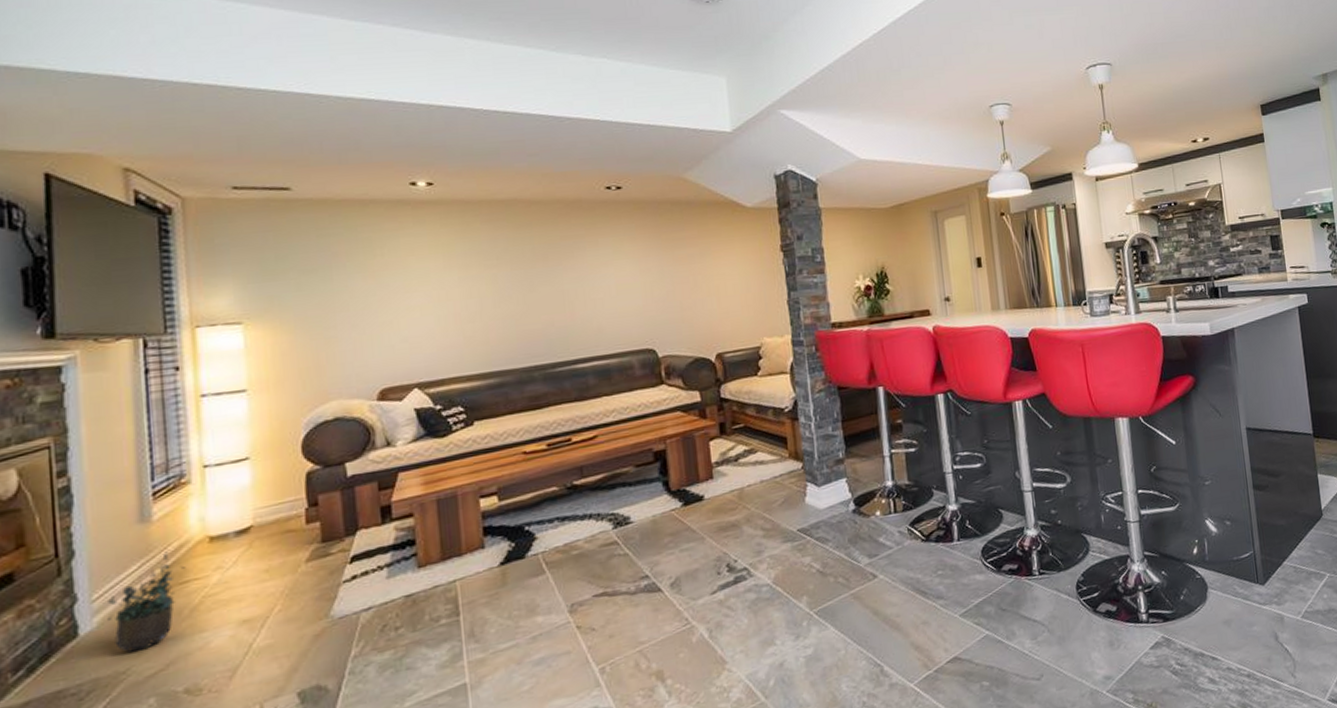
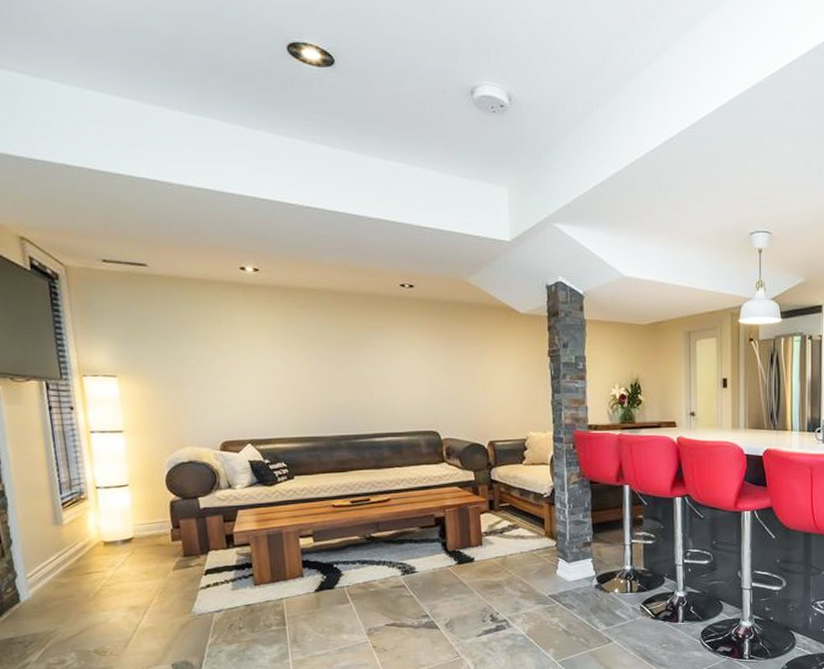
potted plant: present [107,551,186,653] -> none [38,548,89,618]

